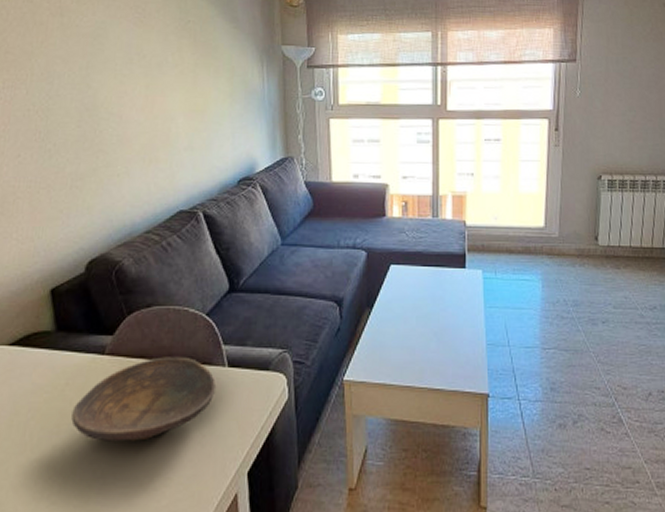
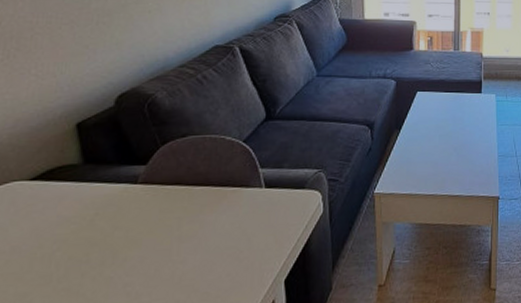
decorative bowl: present [71,356,216,442] -> none [102,181,253,265]

